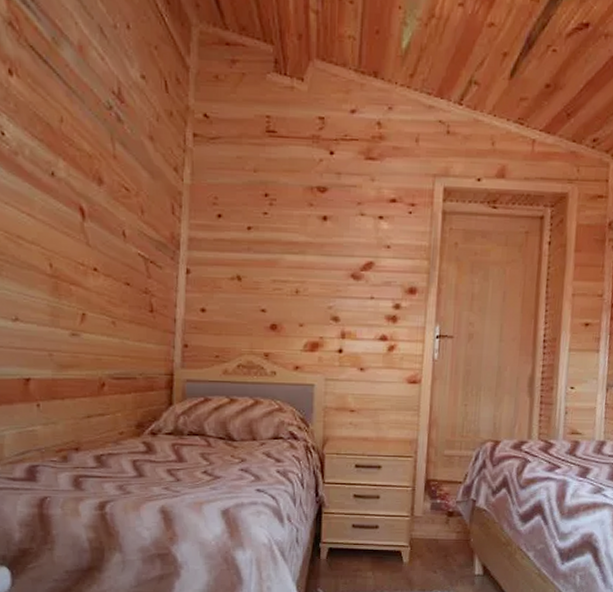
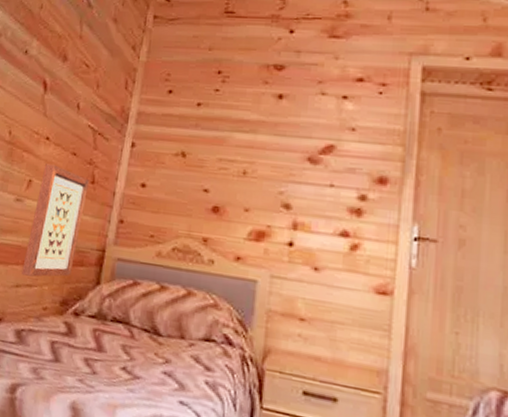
wall art: none [91,296,148,406] -> present [21,164,89,277]

